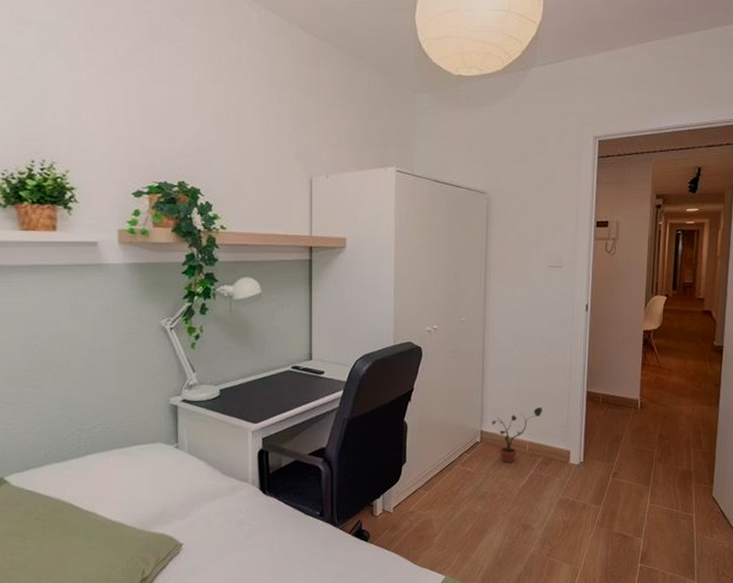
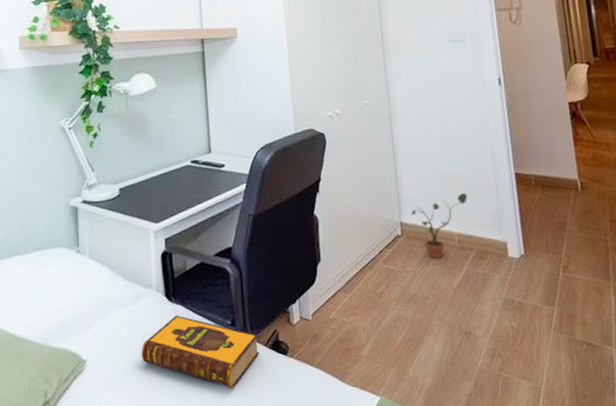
hardback book: none [235,506,344,568] -> present [141,315,260,388]

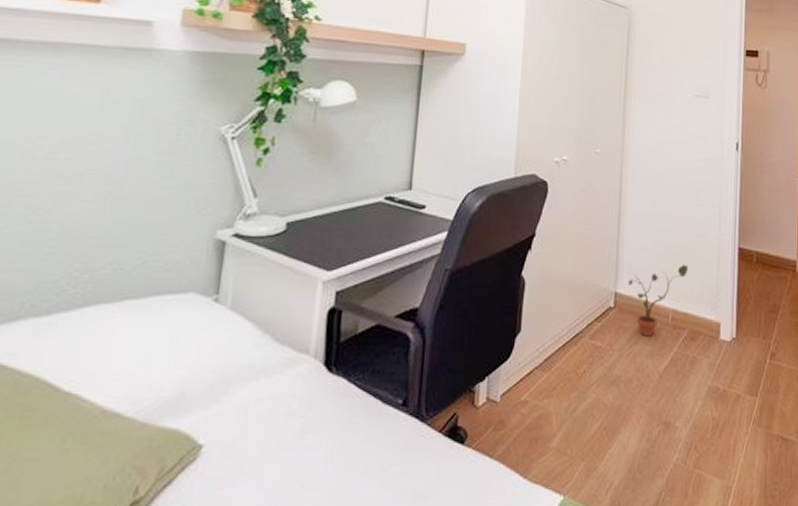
hardback book: present [141,315,260,388] -> none [279,389,434,485]

